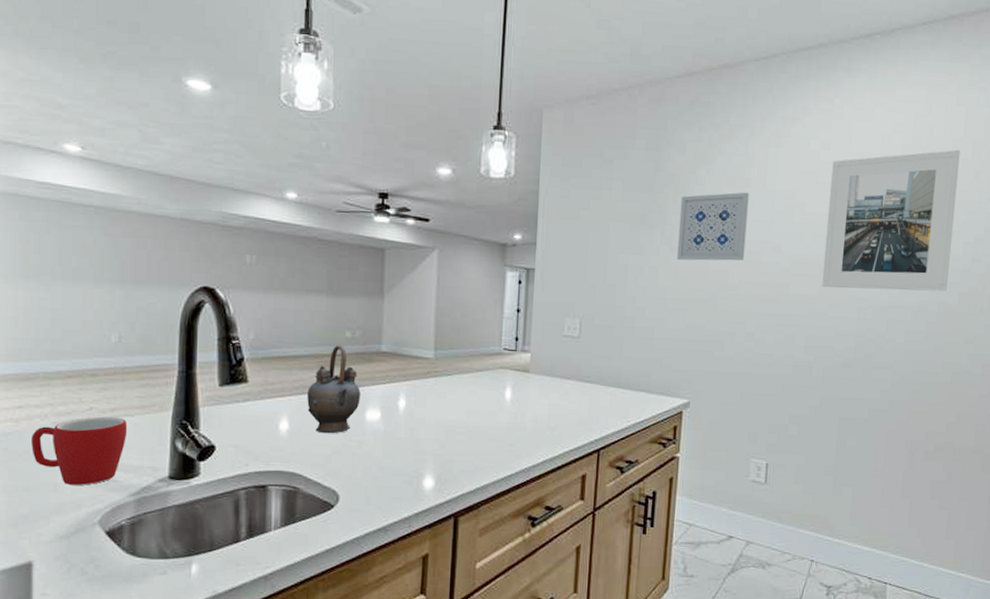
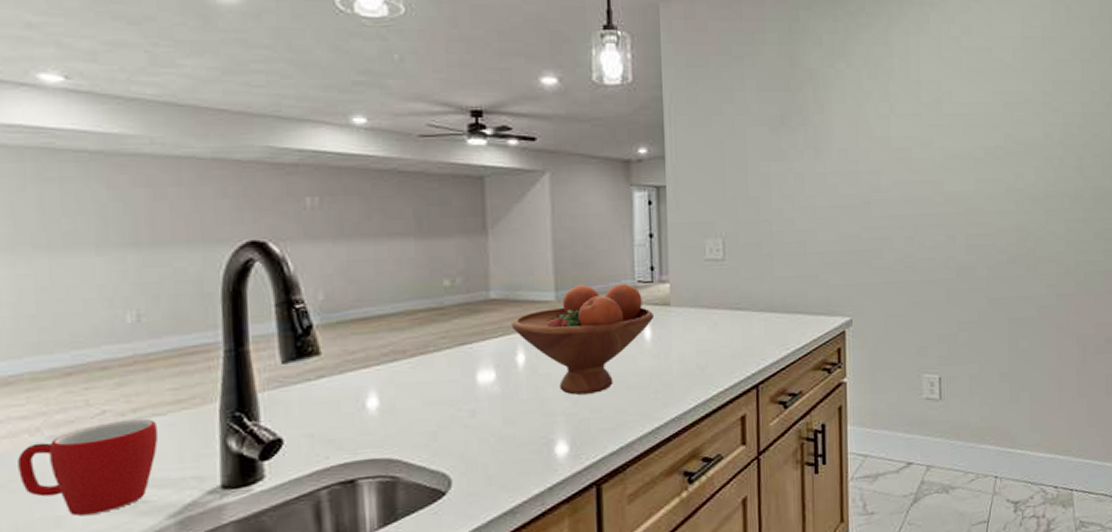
teapot: present [307,345,361,434] -> none [400,297,469,407]
fruit bowl: none [396,347,515,440] -> present [511,283,655,395]
wall art: present [677,192,749,261] -> none [821,84,895,163]
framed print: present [822,149,961,292] -> none [974,28,1101,182]

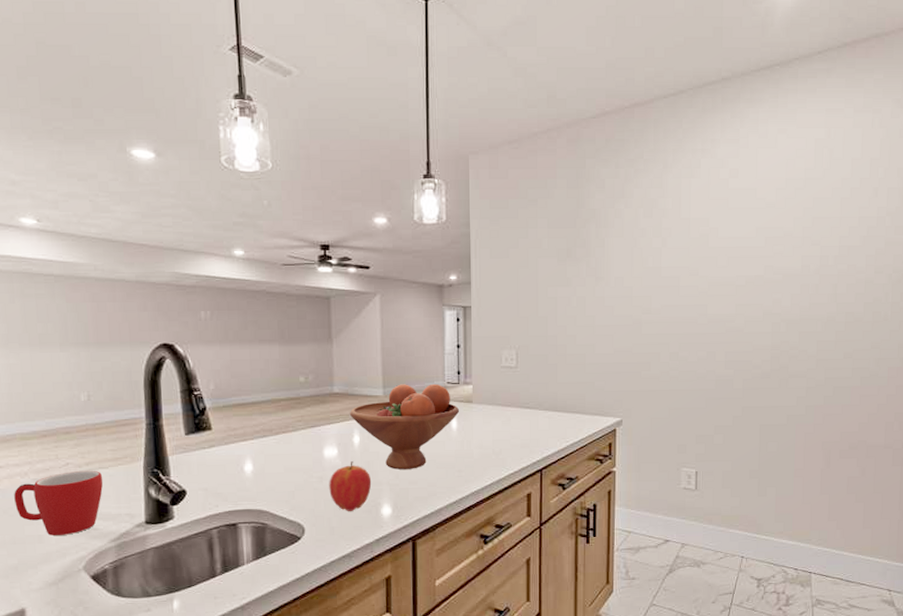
apple: none [484,387,542,453] -> present [329,461,372,511]

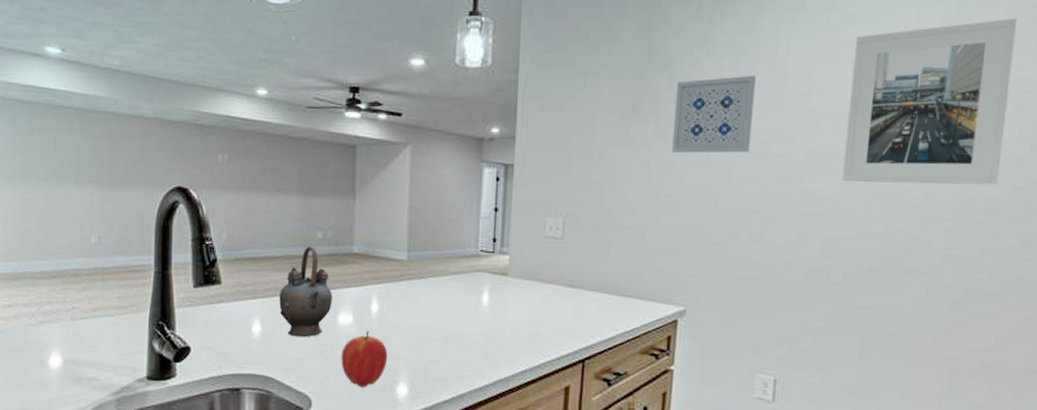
mug: present [14,470,103,535] -> none [21,316,108,383]
teapot: none [268,390,318,472] -> present [279,246,333,338]
fruit bowl: present [349,383,460,470] -> none [368,248,493,346]
wall art: none [602,222,665,289] -> present [672,75,756,153]
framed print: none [738,169,859,306] -> present [842,17,1017,185]

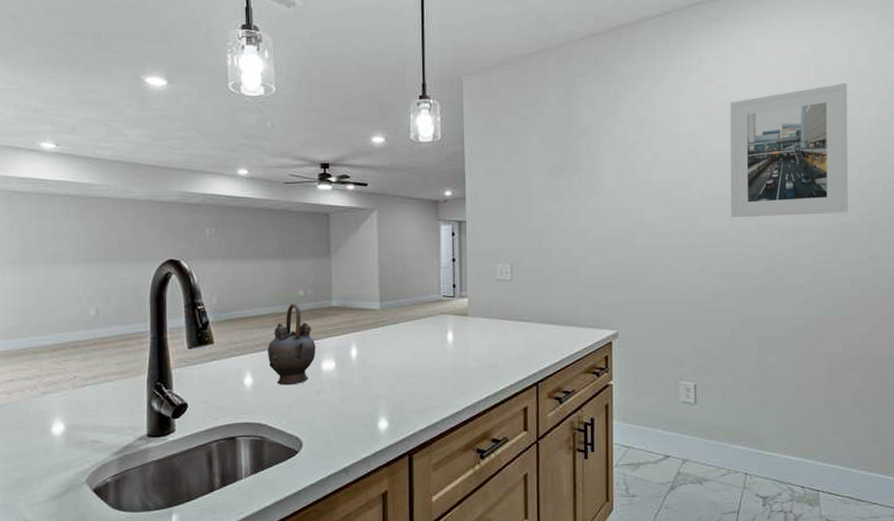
apple: present [341,331,388,387] -> none [326,375,369,425]
wall art: present [672,75,756,153] -> none [594,136,657,203]

